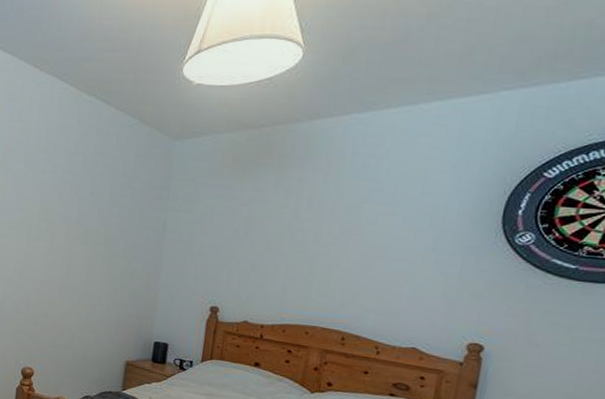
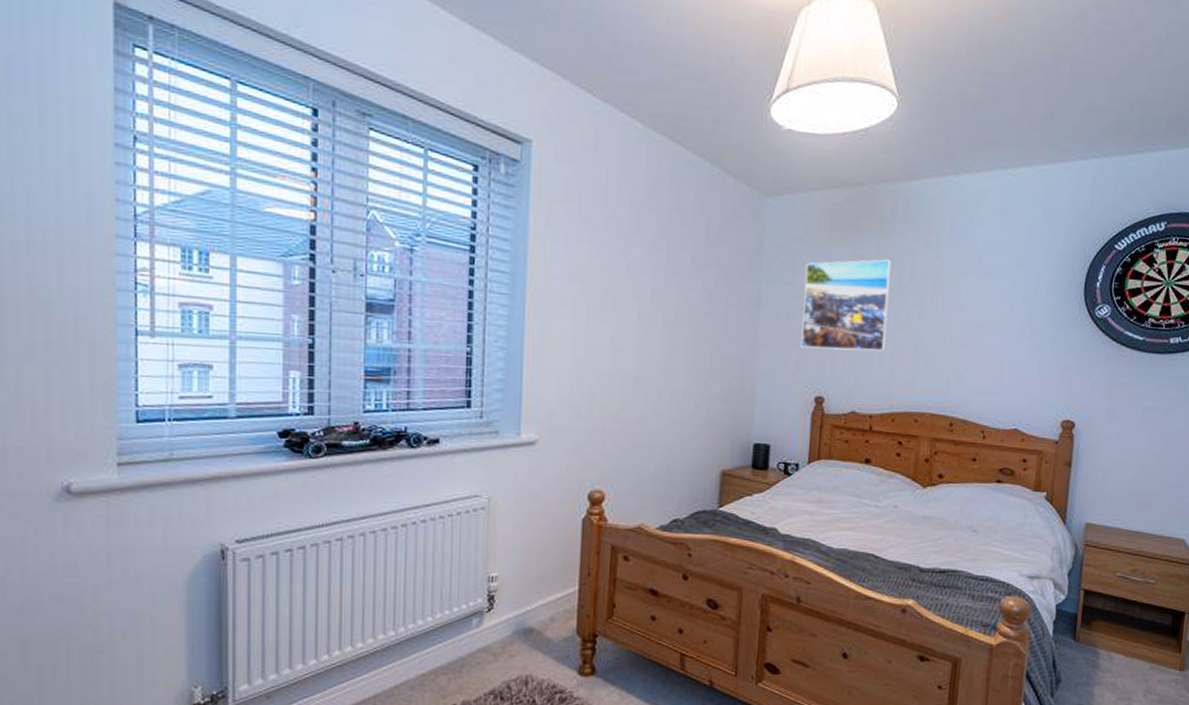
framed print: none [200,190,290,270] -> present [801,259,892,351]

